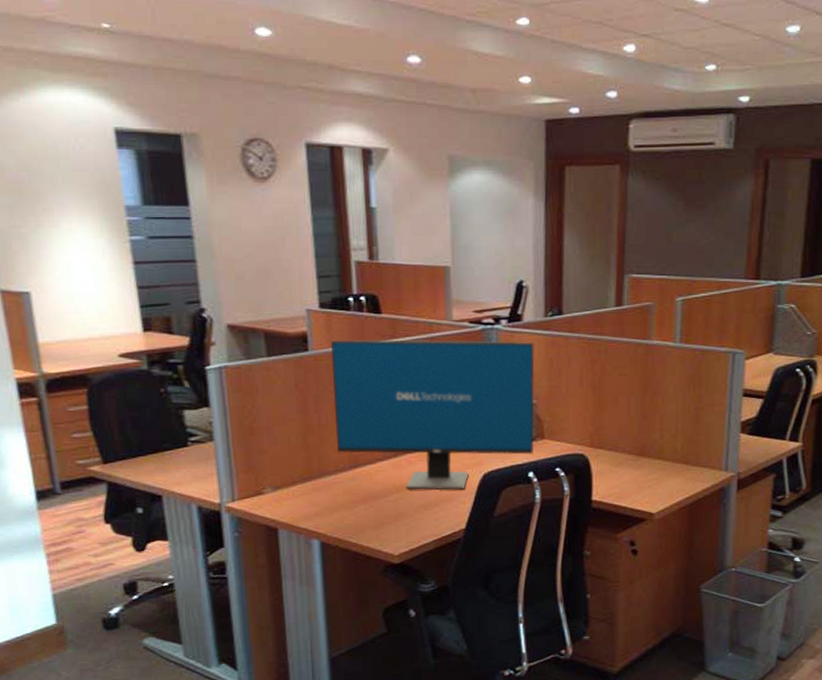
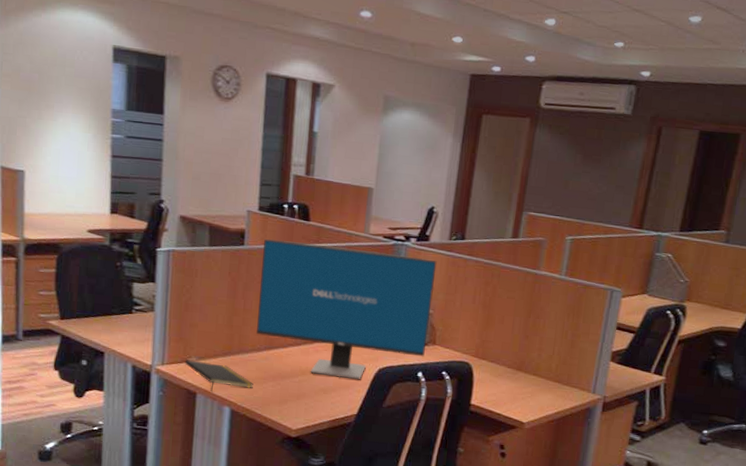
notepad: none [258,491,343,525] -> present [184,360,253,392]

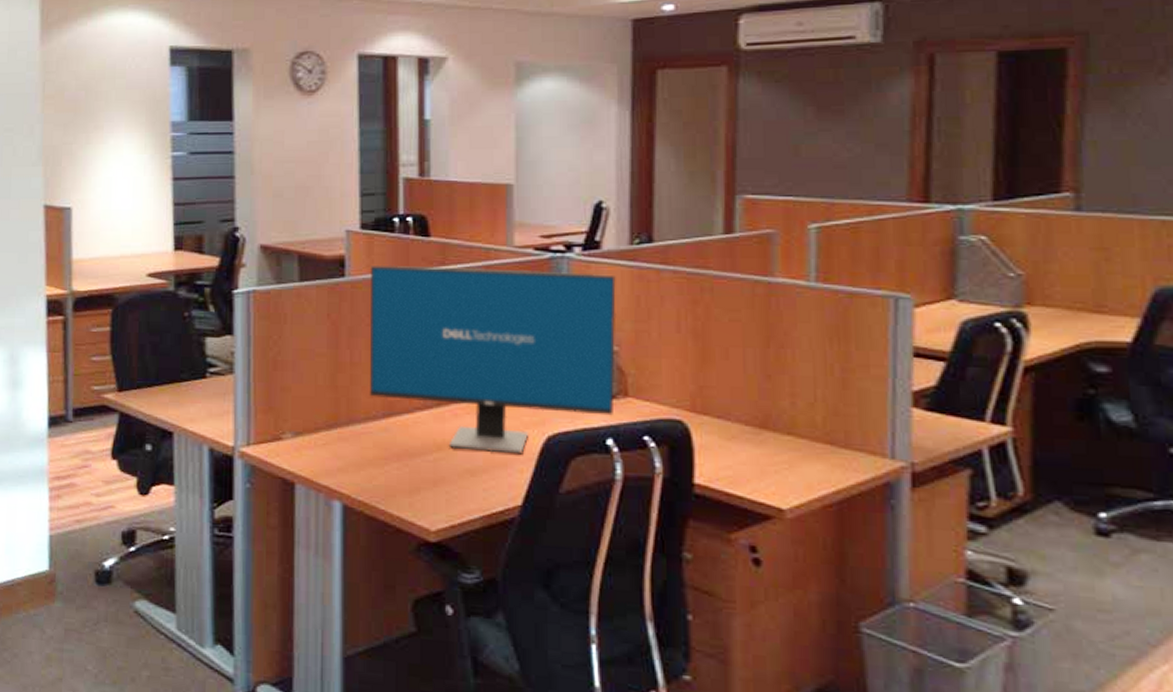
notepad: present [184,360,253,392] -> none [276,437,371,481]

